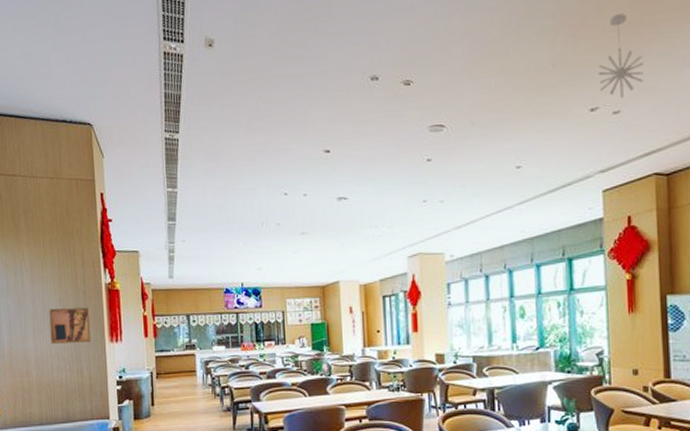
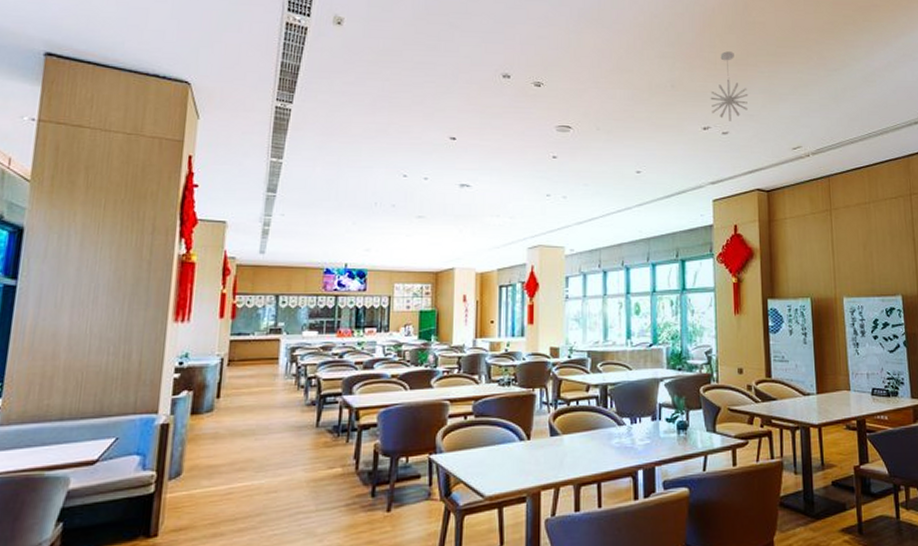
wall art: present [49,307,91,345] -> none [93,279,153,322]

